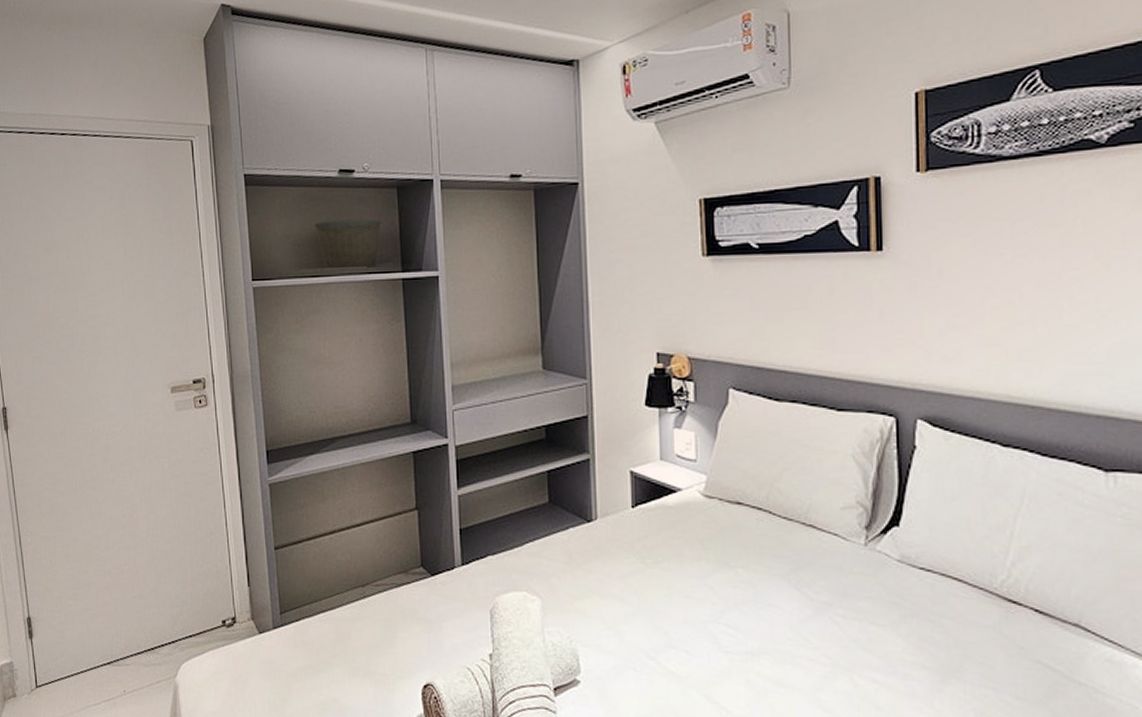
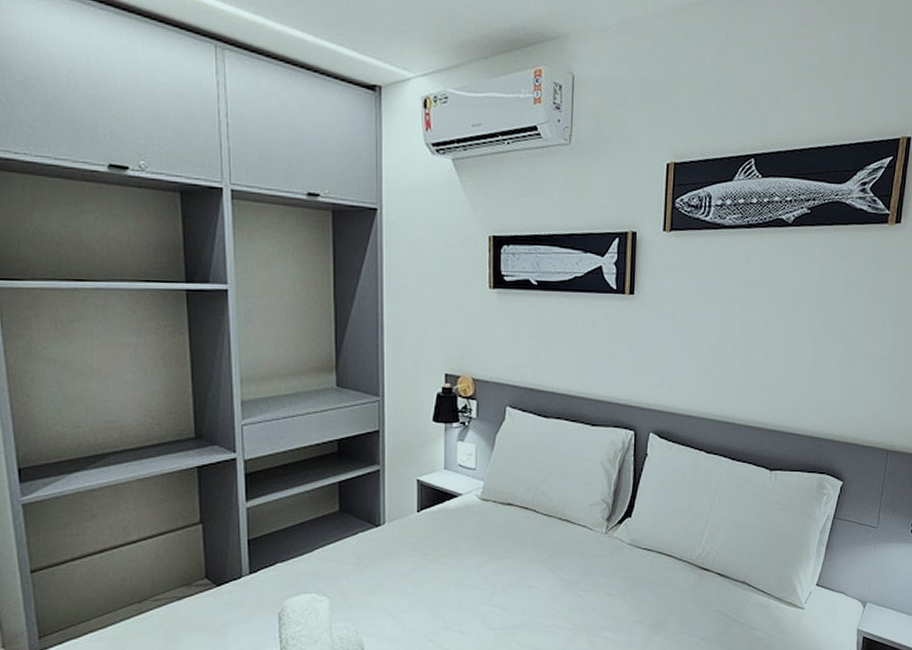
basket: present [315,219,381,269] -> none [78,219,161,275]

